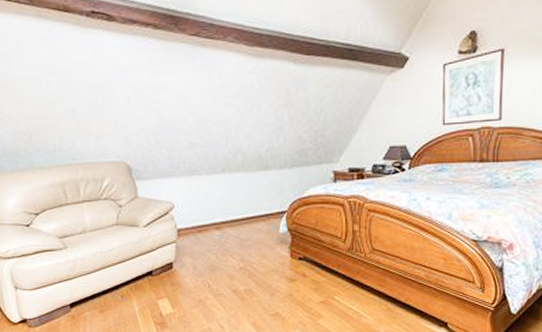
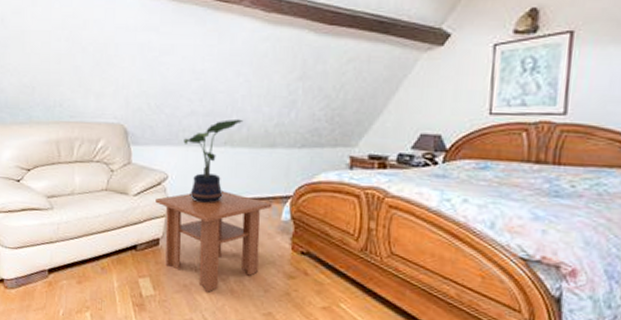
coffee table: none [165,213,271,303] -> present [155,191,273,292]
potted plant: none [185,147,238,226] -> present [183,118,244,203]

